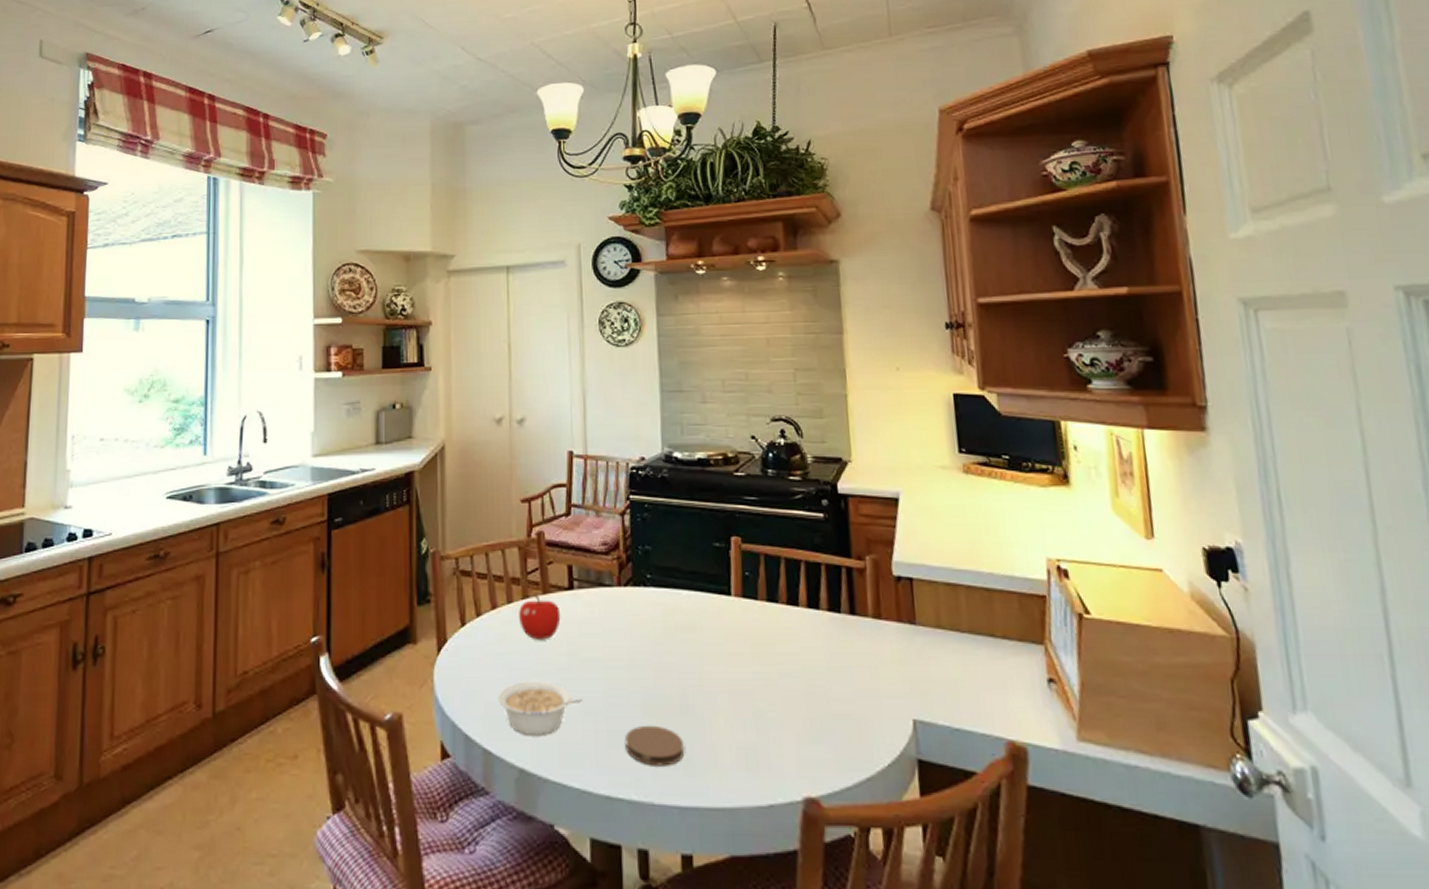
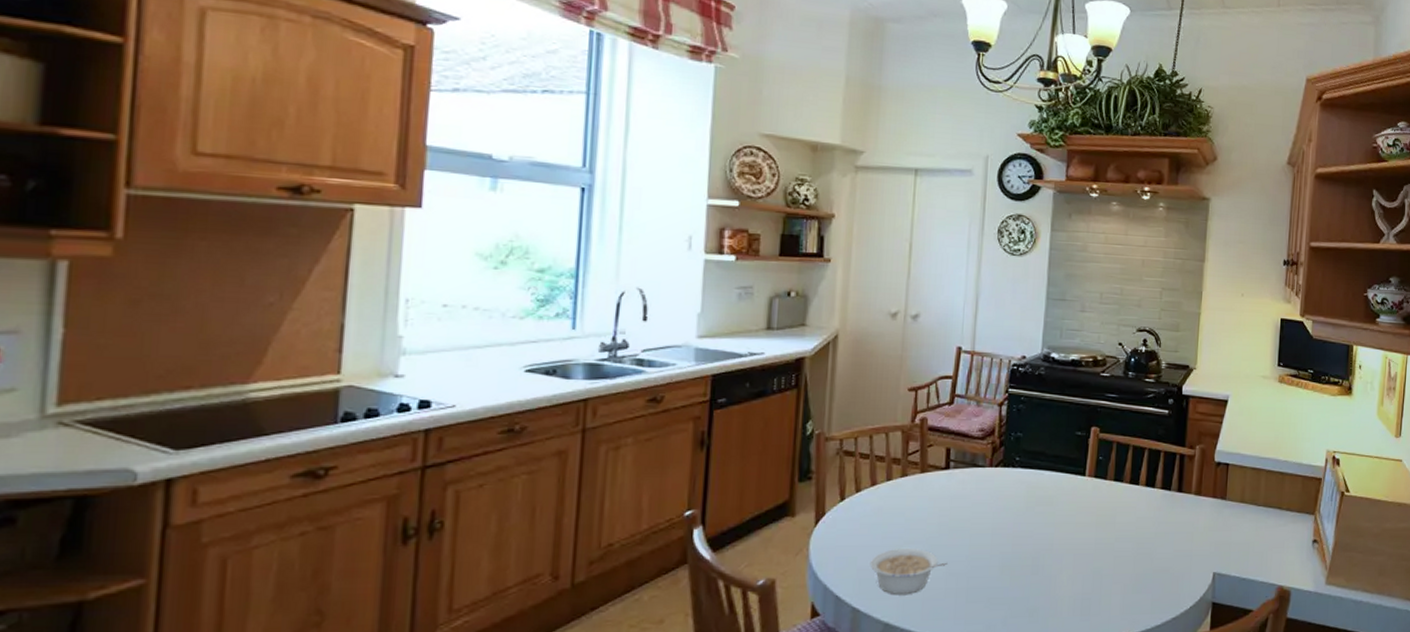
fruit: present [519,595,561,640] -> none [896,474,936,513]
coaster: present [625,725,684,766] -> none [981,582,1031,616]

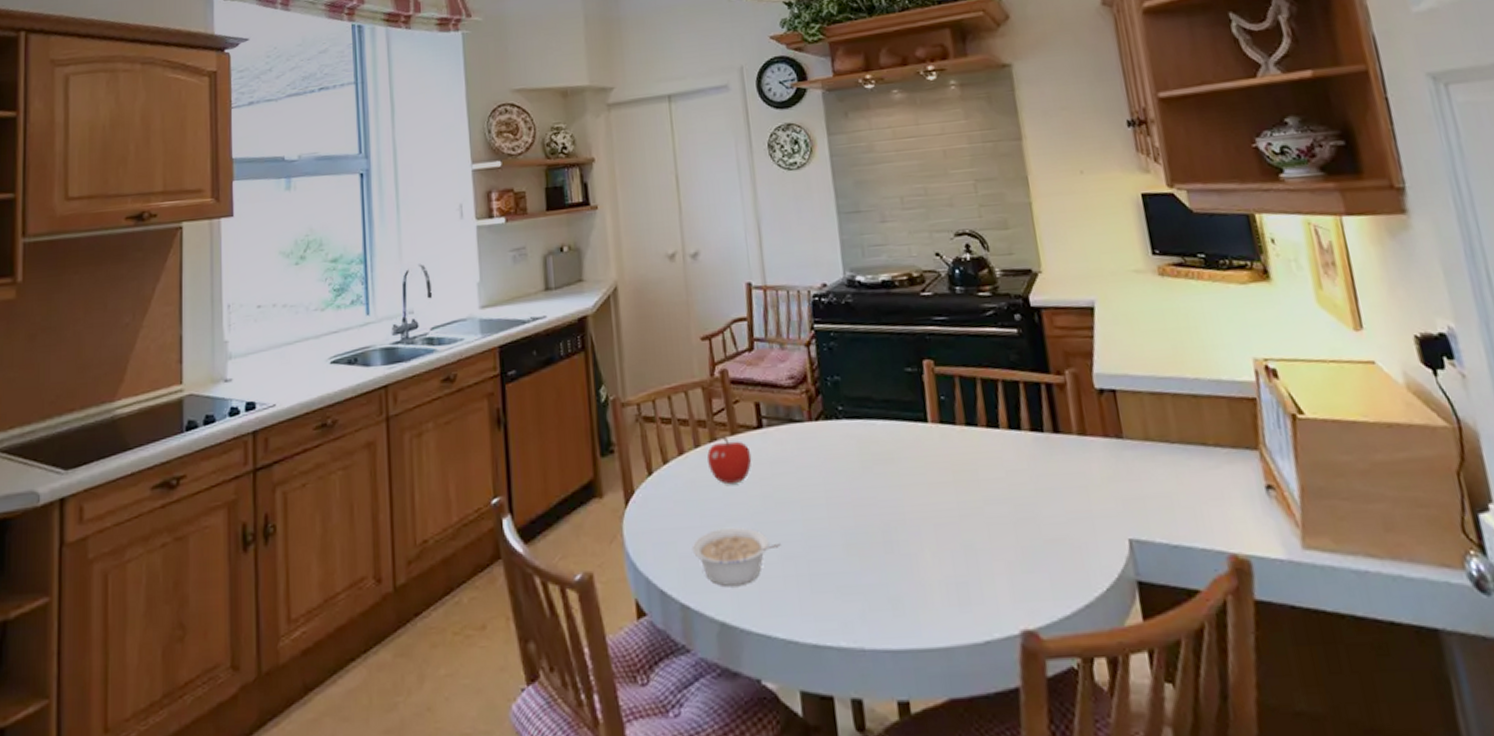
fruit: none [896,474,936,513] -> present [707,437,752,485]

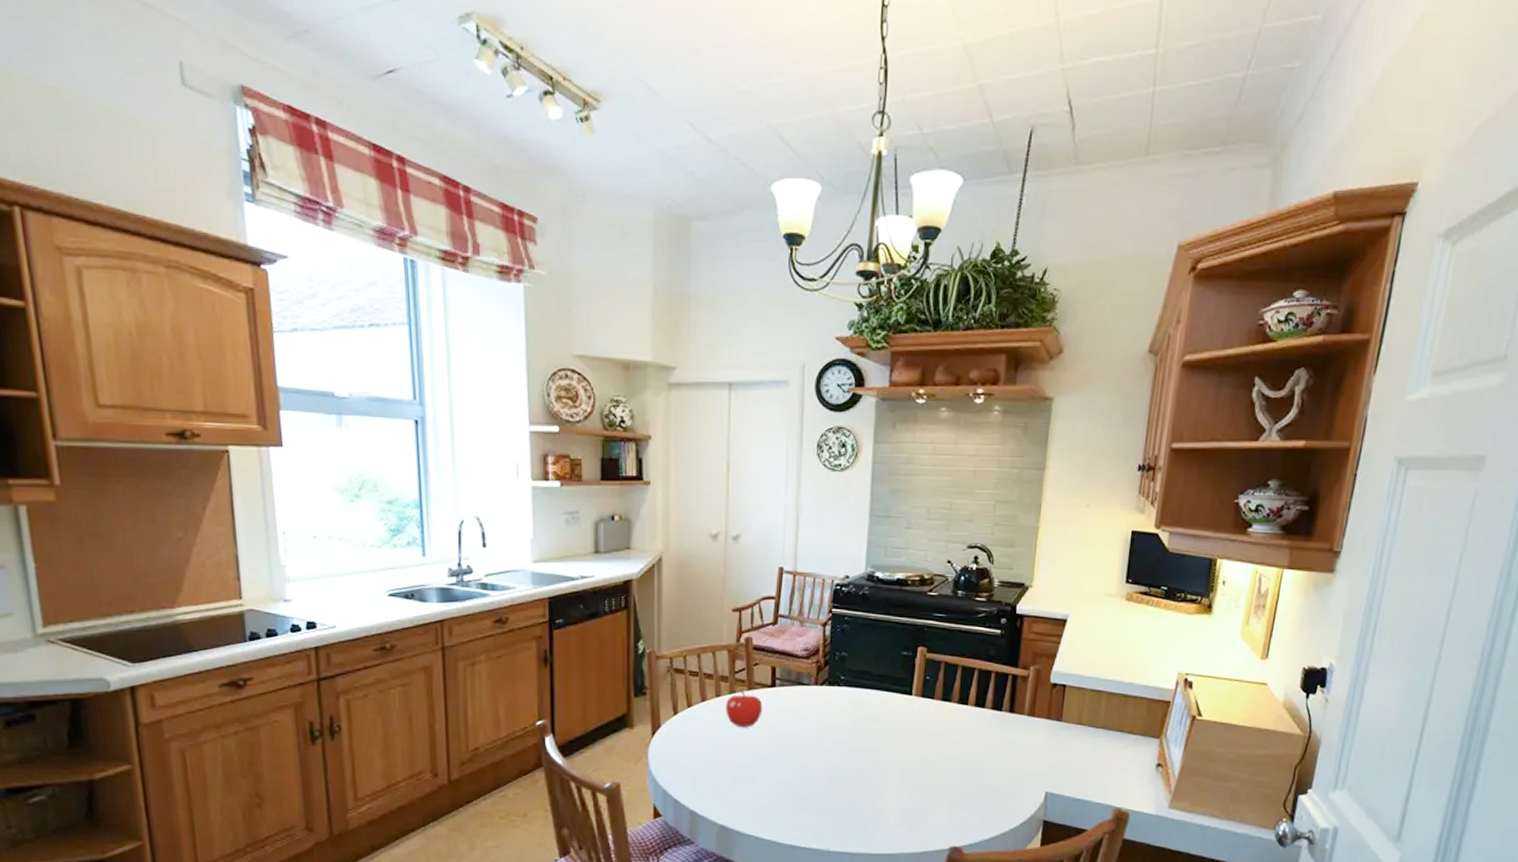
legume: present [692,528,781,586] -> none [704,760,777,801]

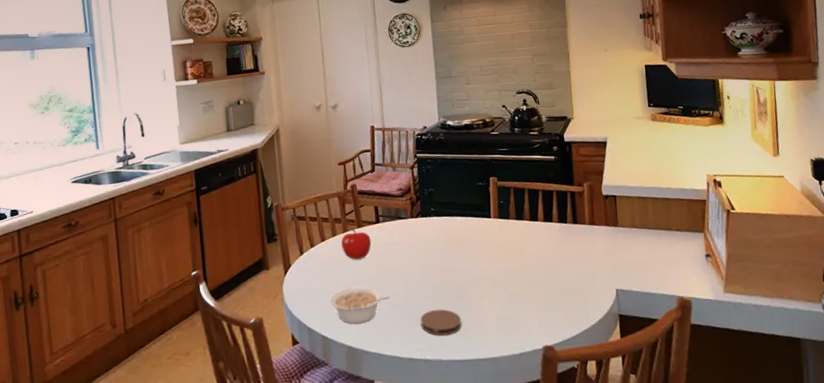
legume: none [704,760,777,801] -> present [330,287,390,324]
coaster: none [810,794,858,824] -> present [420,309,461,336]

